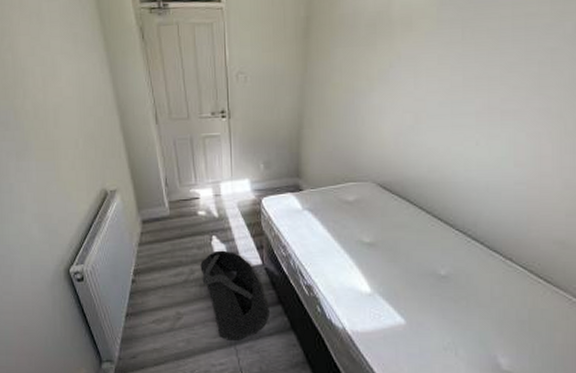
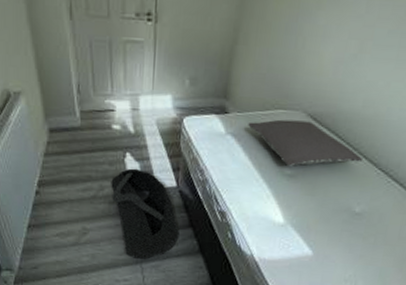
pillow: none [322,190,439,235] -> present [248,119,364,166]

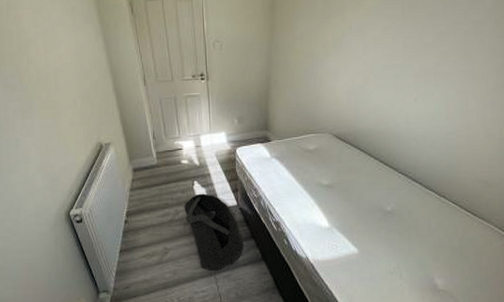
pillow: present [248,119,364,166] -> none [287,140,385,178]

